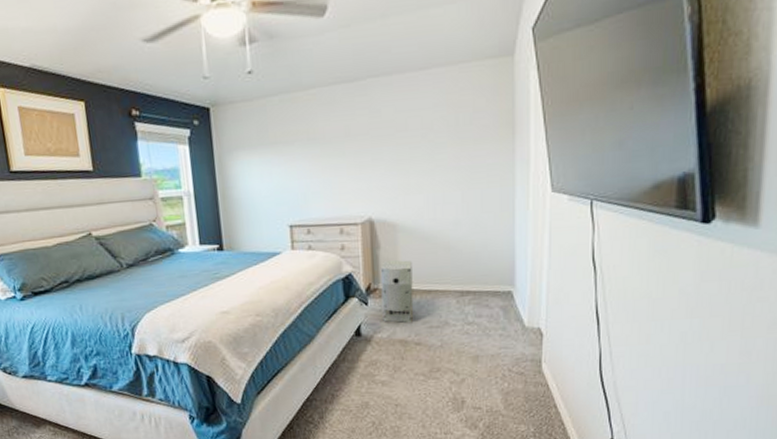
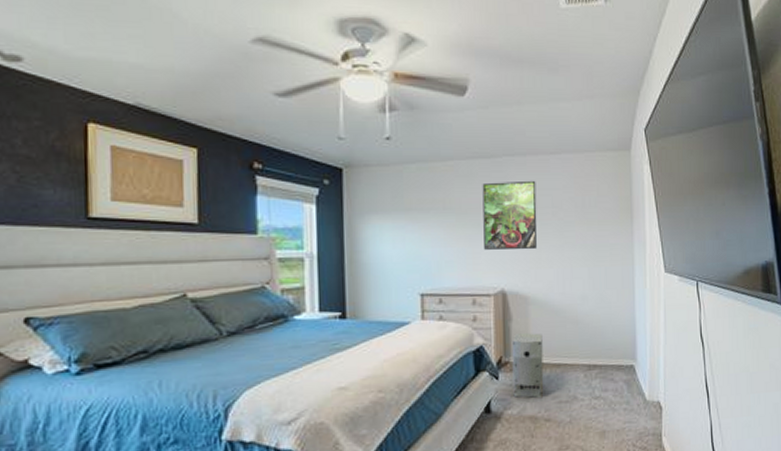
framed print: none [346,101,406,179] -> present [482,180,537,250]

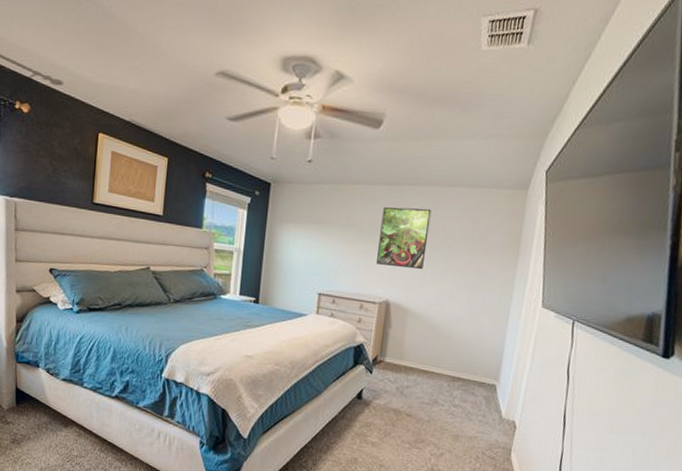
air purifier: present [511,333,544,398] -> none [382,339,416,395]

